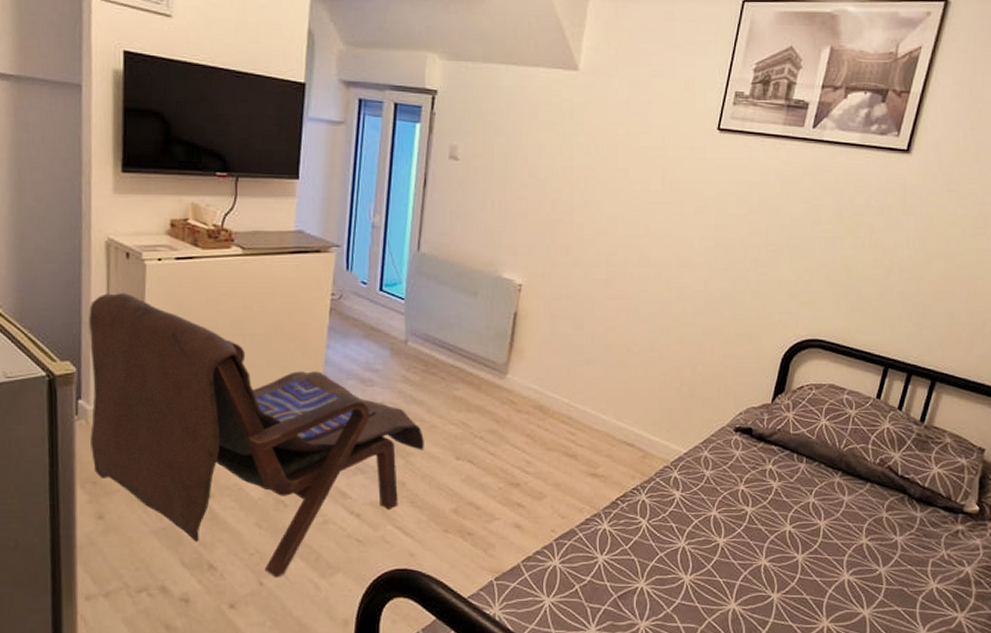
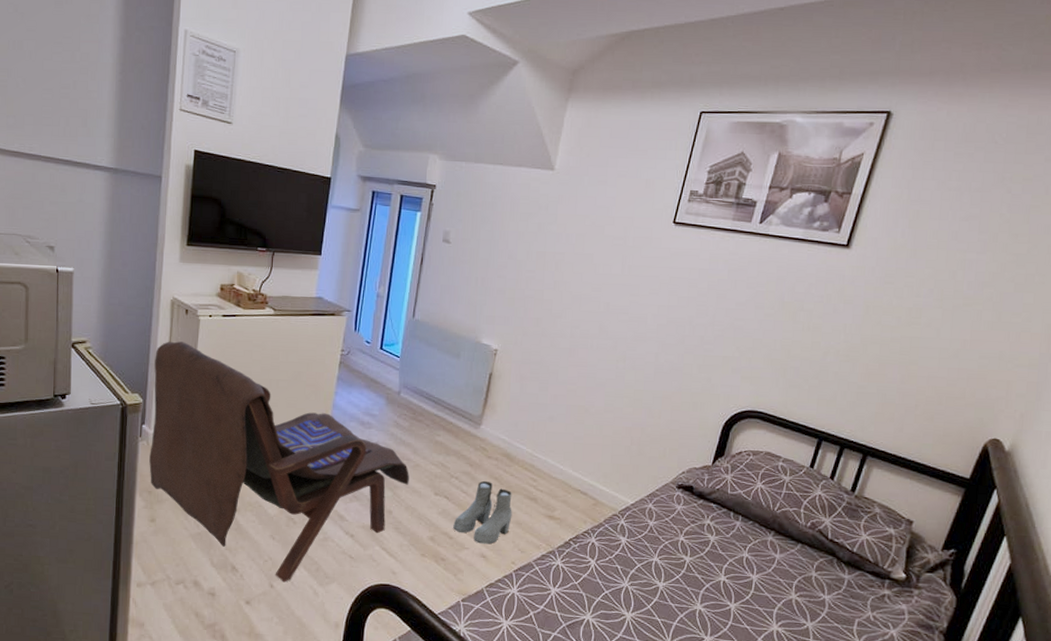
boots: none [480,438,549,512] -> present [453,480,512,544]

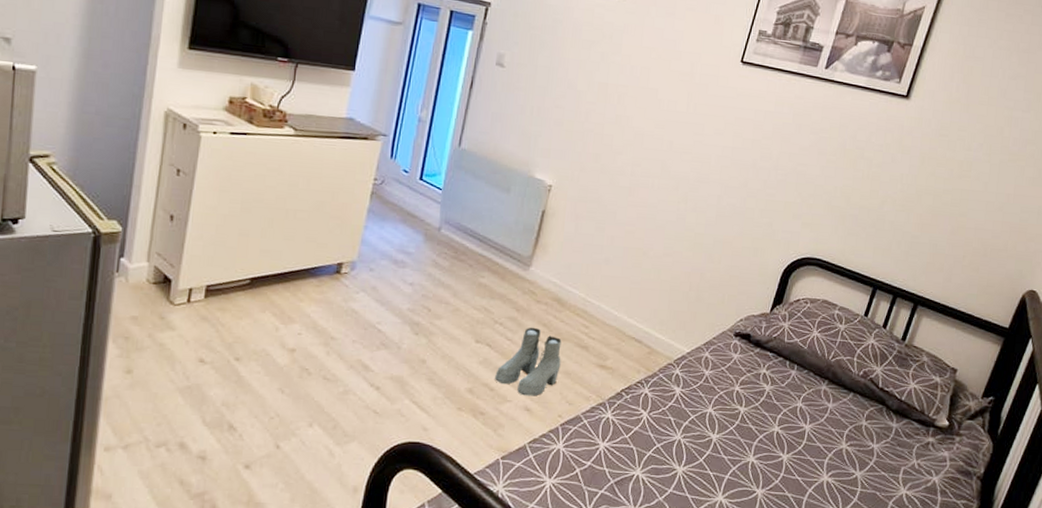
armchair: present [149,341,409,583] -> none [127,160,448,442]

